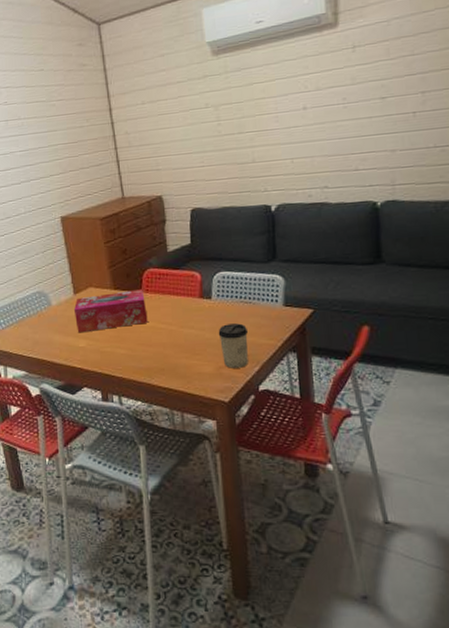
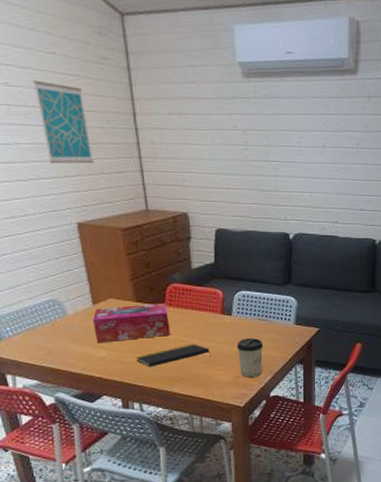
wall art: none [26,95,76,166] -> present [33,81,95,164]
notepad: none [114,331,191,358] -> present [135,343,212,367]

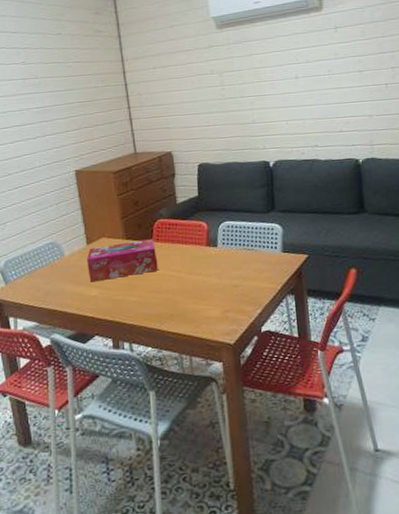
wall art: present [33,81,95,164] -> none [44,57,91,122]
notepad: present [135,343,212,367] -> none [125,278,199,305]
cup: present [237,338,264,378] -> none [223,269,252,312]

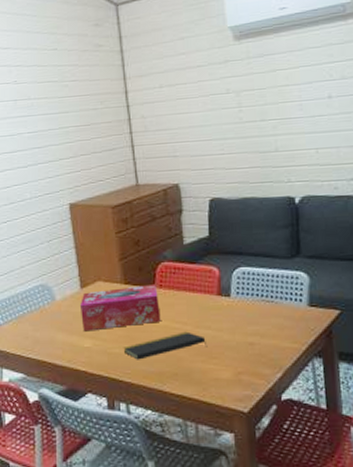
notepad: none [125,278,199,305] -> present [123,331,208,360]

